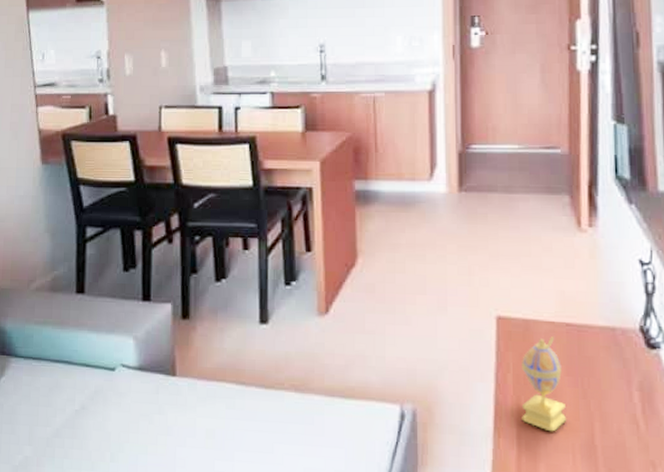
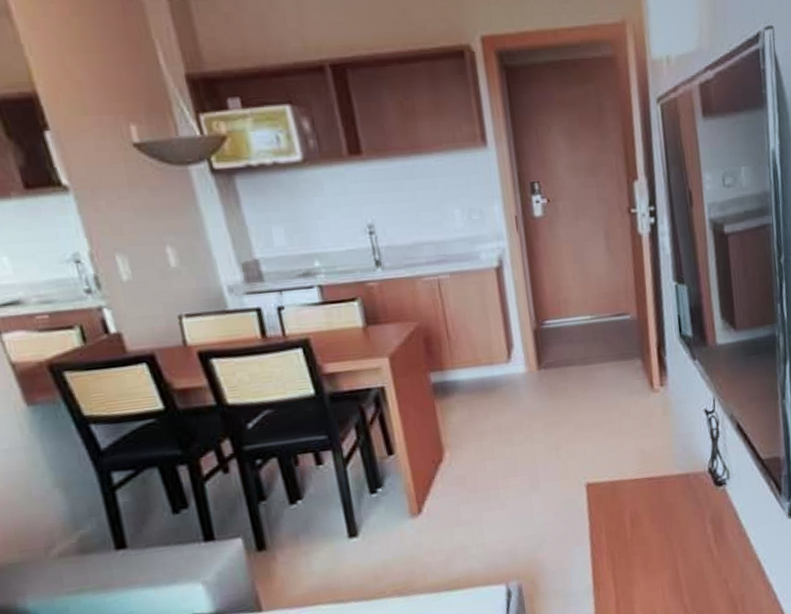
decorative egg: present [521,336,567,432] -> none [612,492,655,576]

